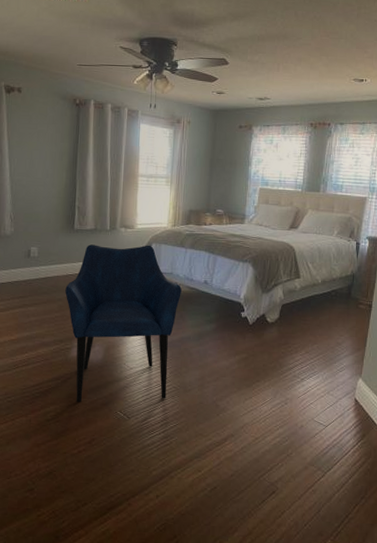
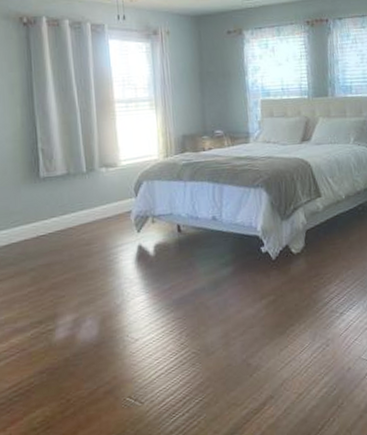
armchair: present [65,244,182,402] -> none [37,183,187,397]

